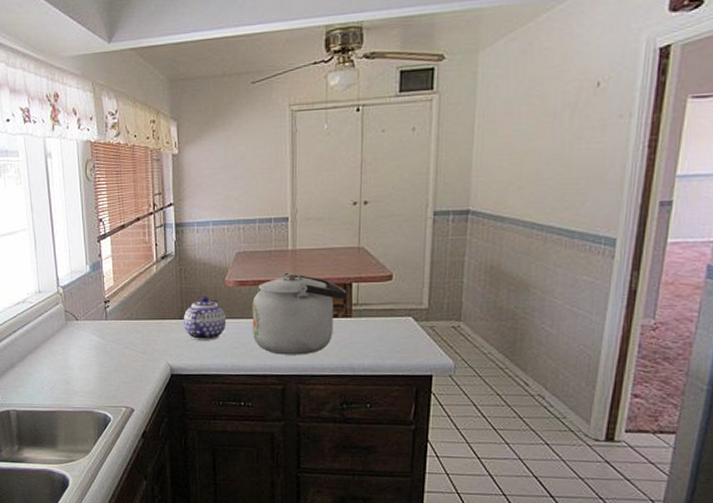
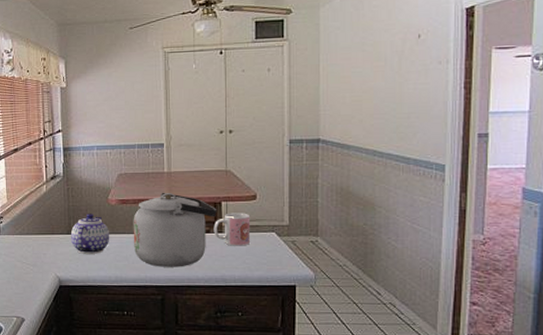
mug: none [342,295,385,332] -> present [213,213,251,246]

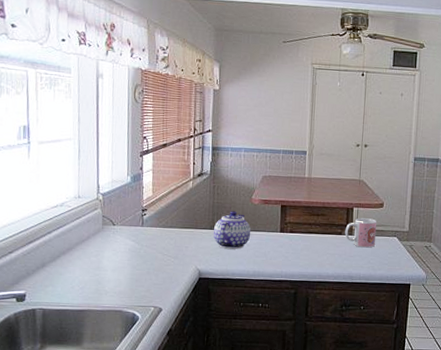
kettle: present [133,192,217,267] -> none [272,195,349,265]

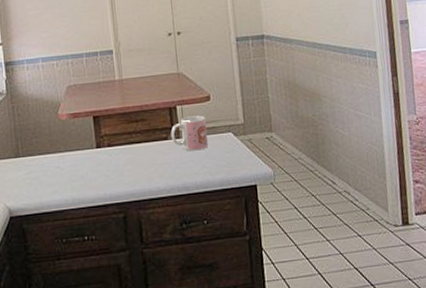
teapot: present [213,211,251,249] -> none [18,132,63,178]

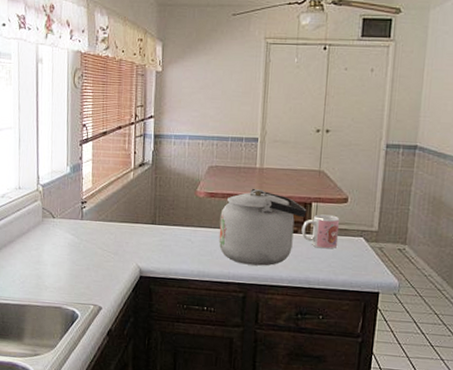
kettle: none [86,101,173,183] -> present [219,188,307,266]

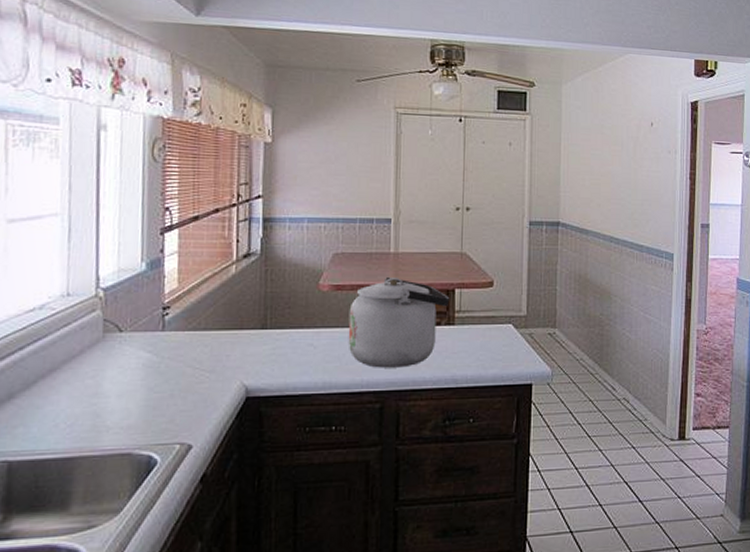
mug: present [301,214,340,249] -> none [445,302,486,341]

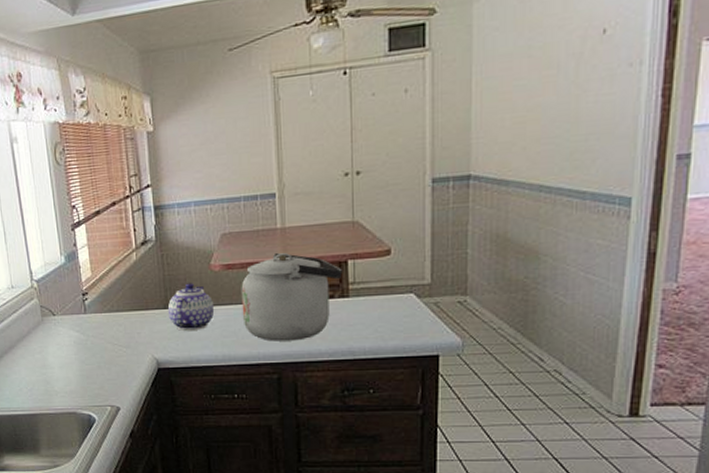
teapot: none [265,302,319,354] -> present [167,283,215,331]

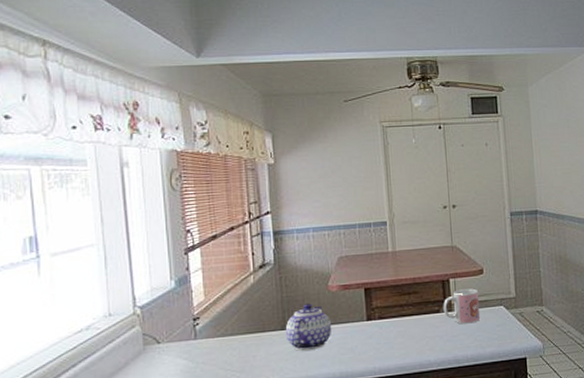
kettle: present [241,252,343,342] -> none [357,273,446,356]
mug: none [338,272,384,313] -> present [443,288,481,324]

